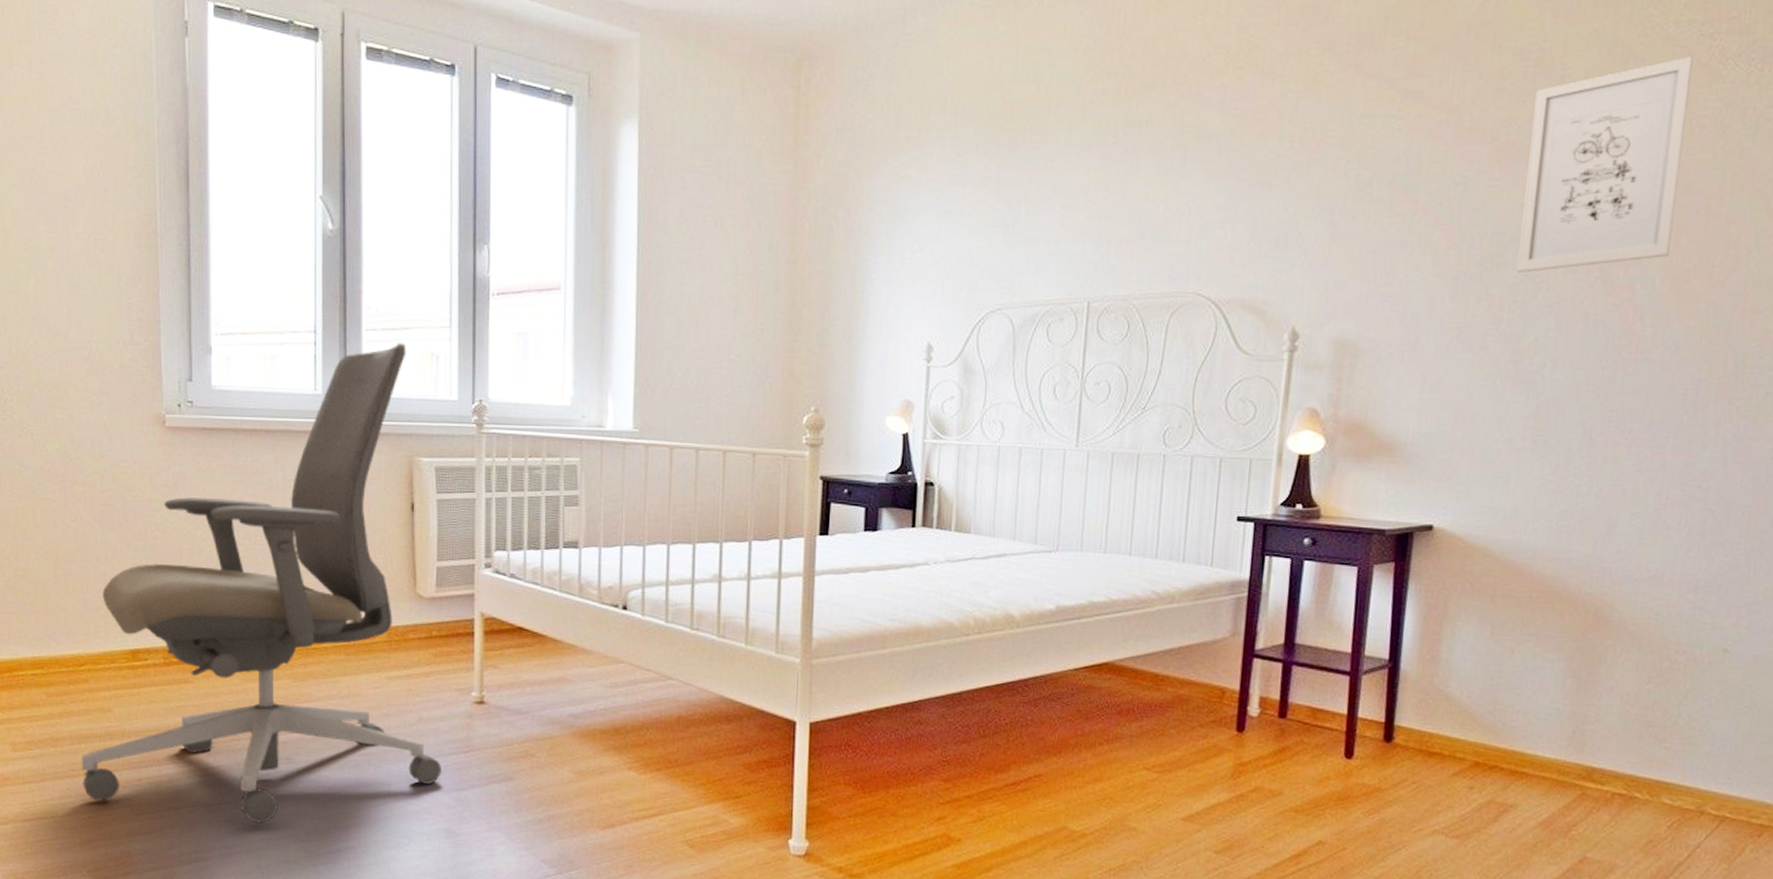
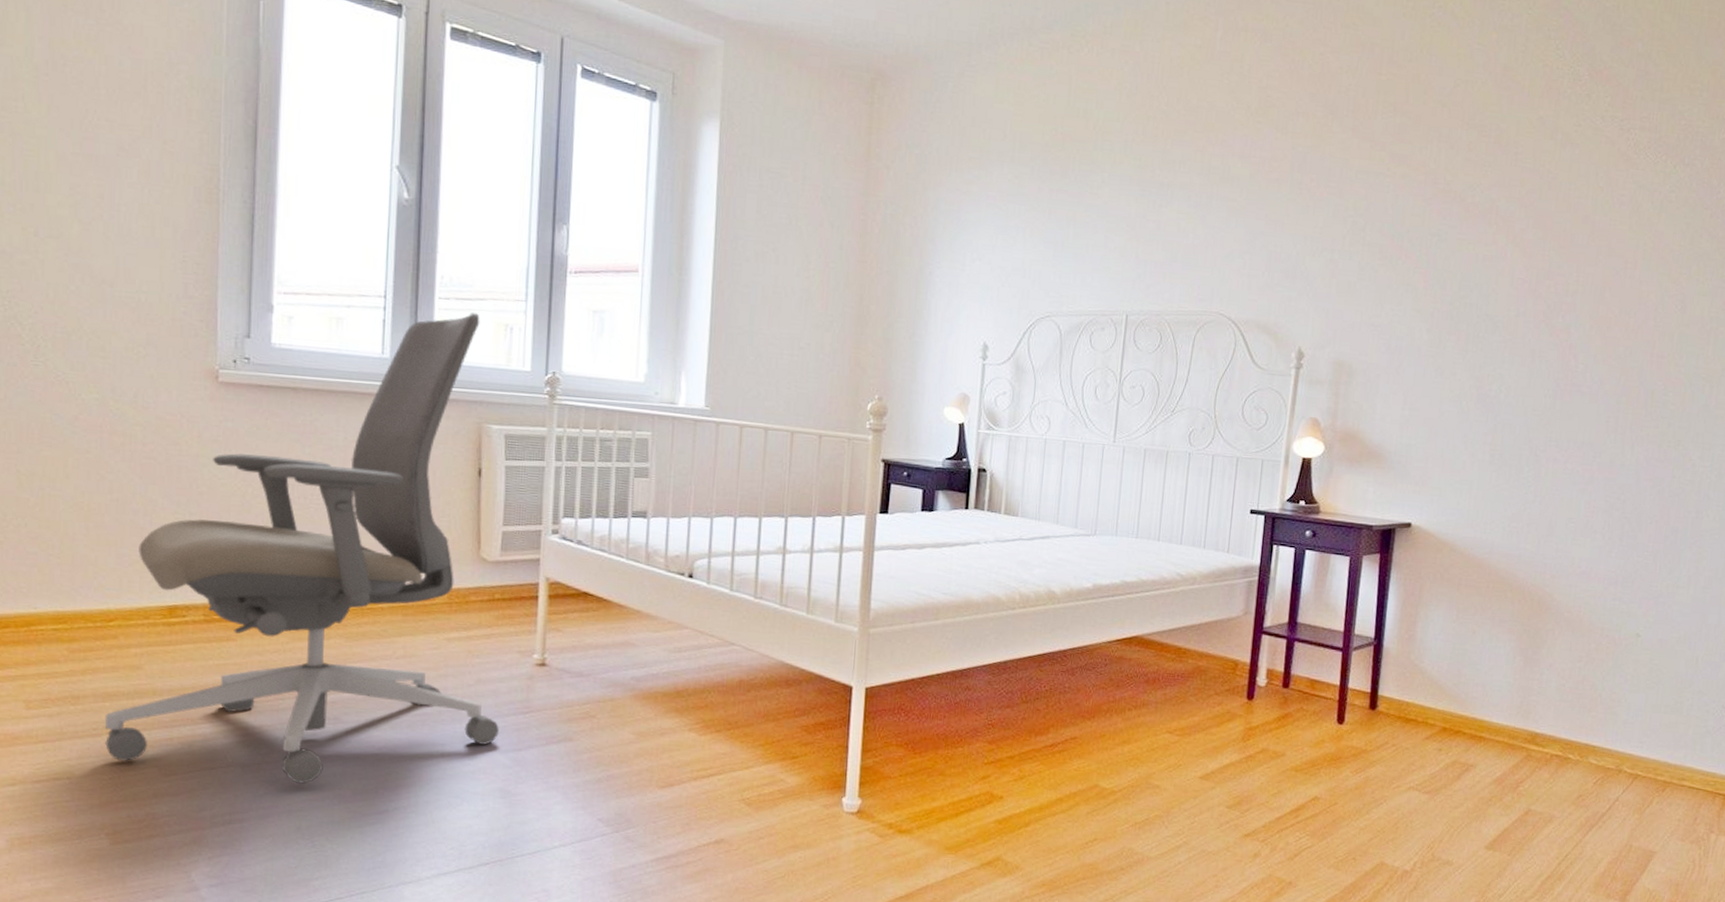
wall art: present [1516,55,1694,273] -> none [1479,145,1616,313]

